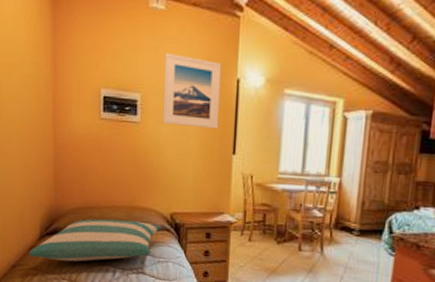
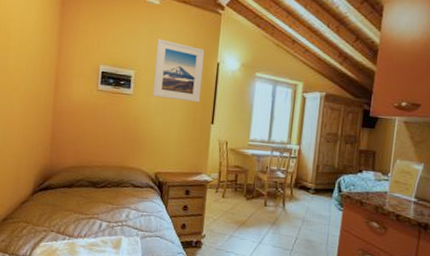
pillow: present [28,219,161,262] -> none [20,176,146,215]

